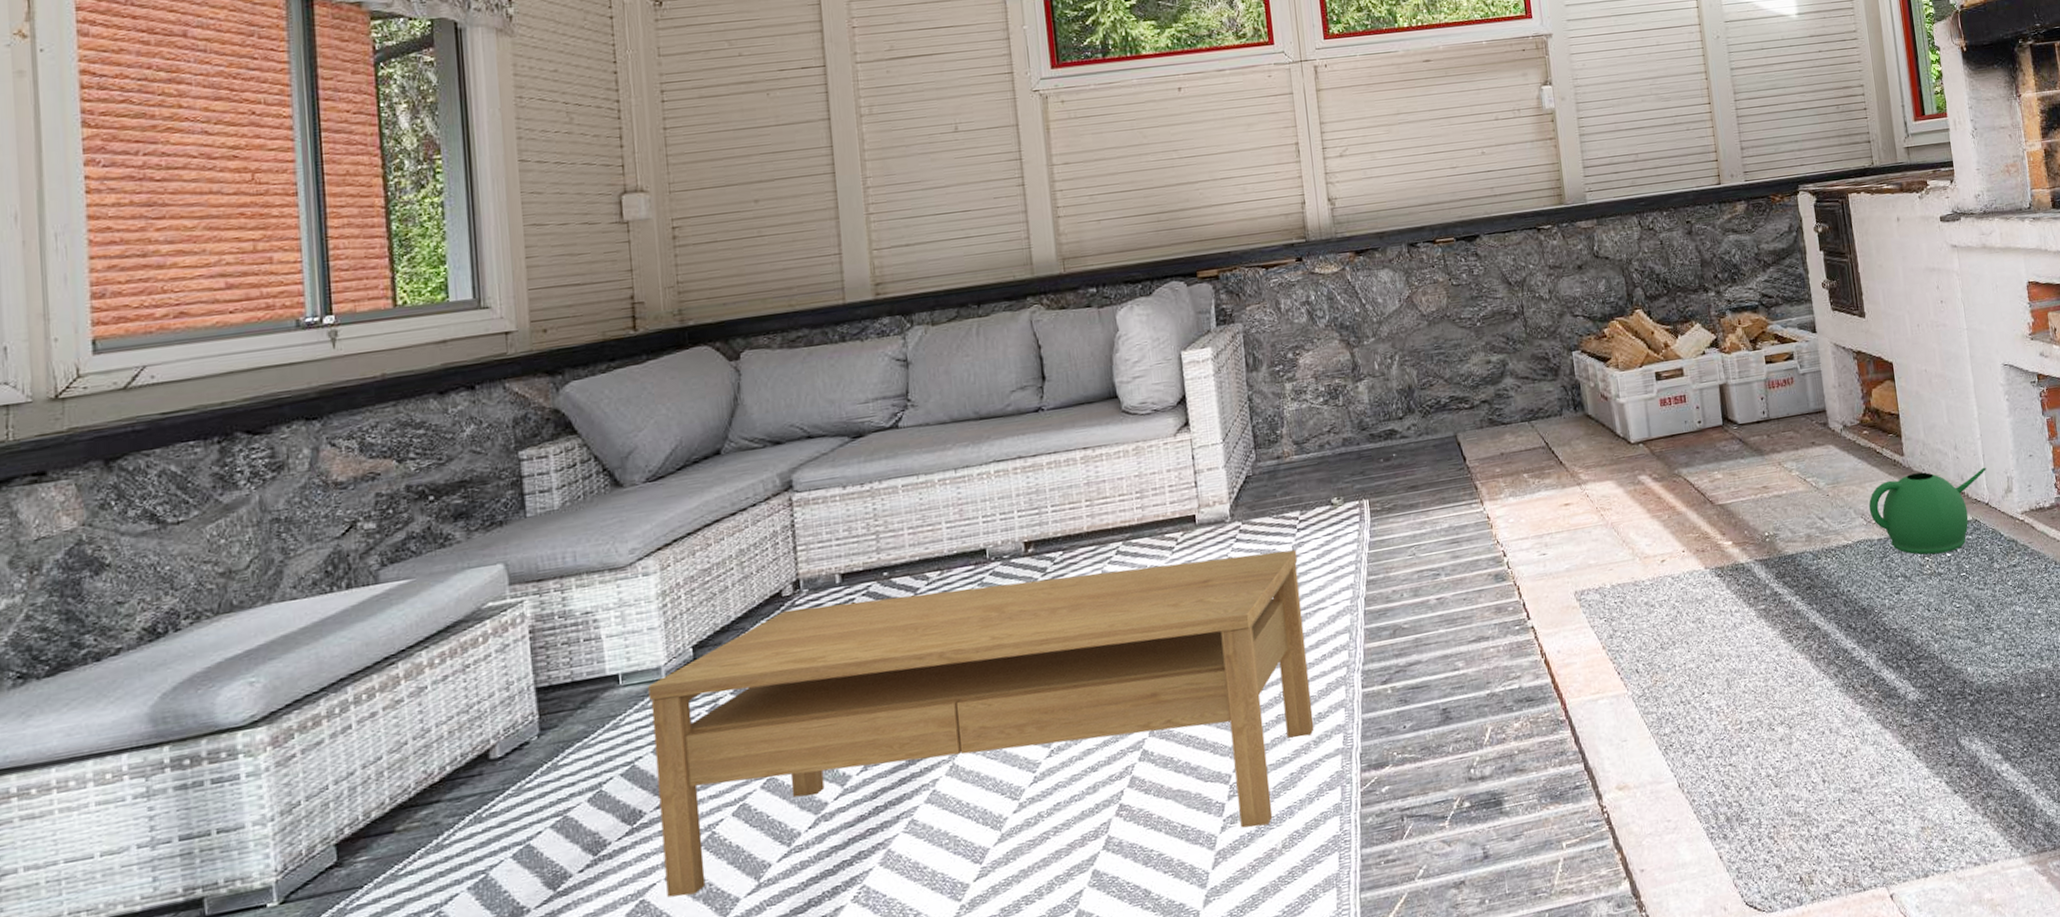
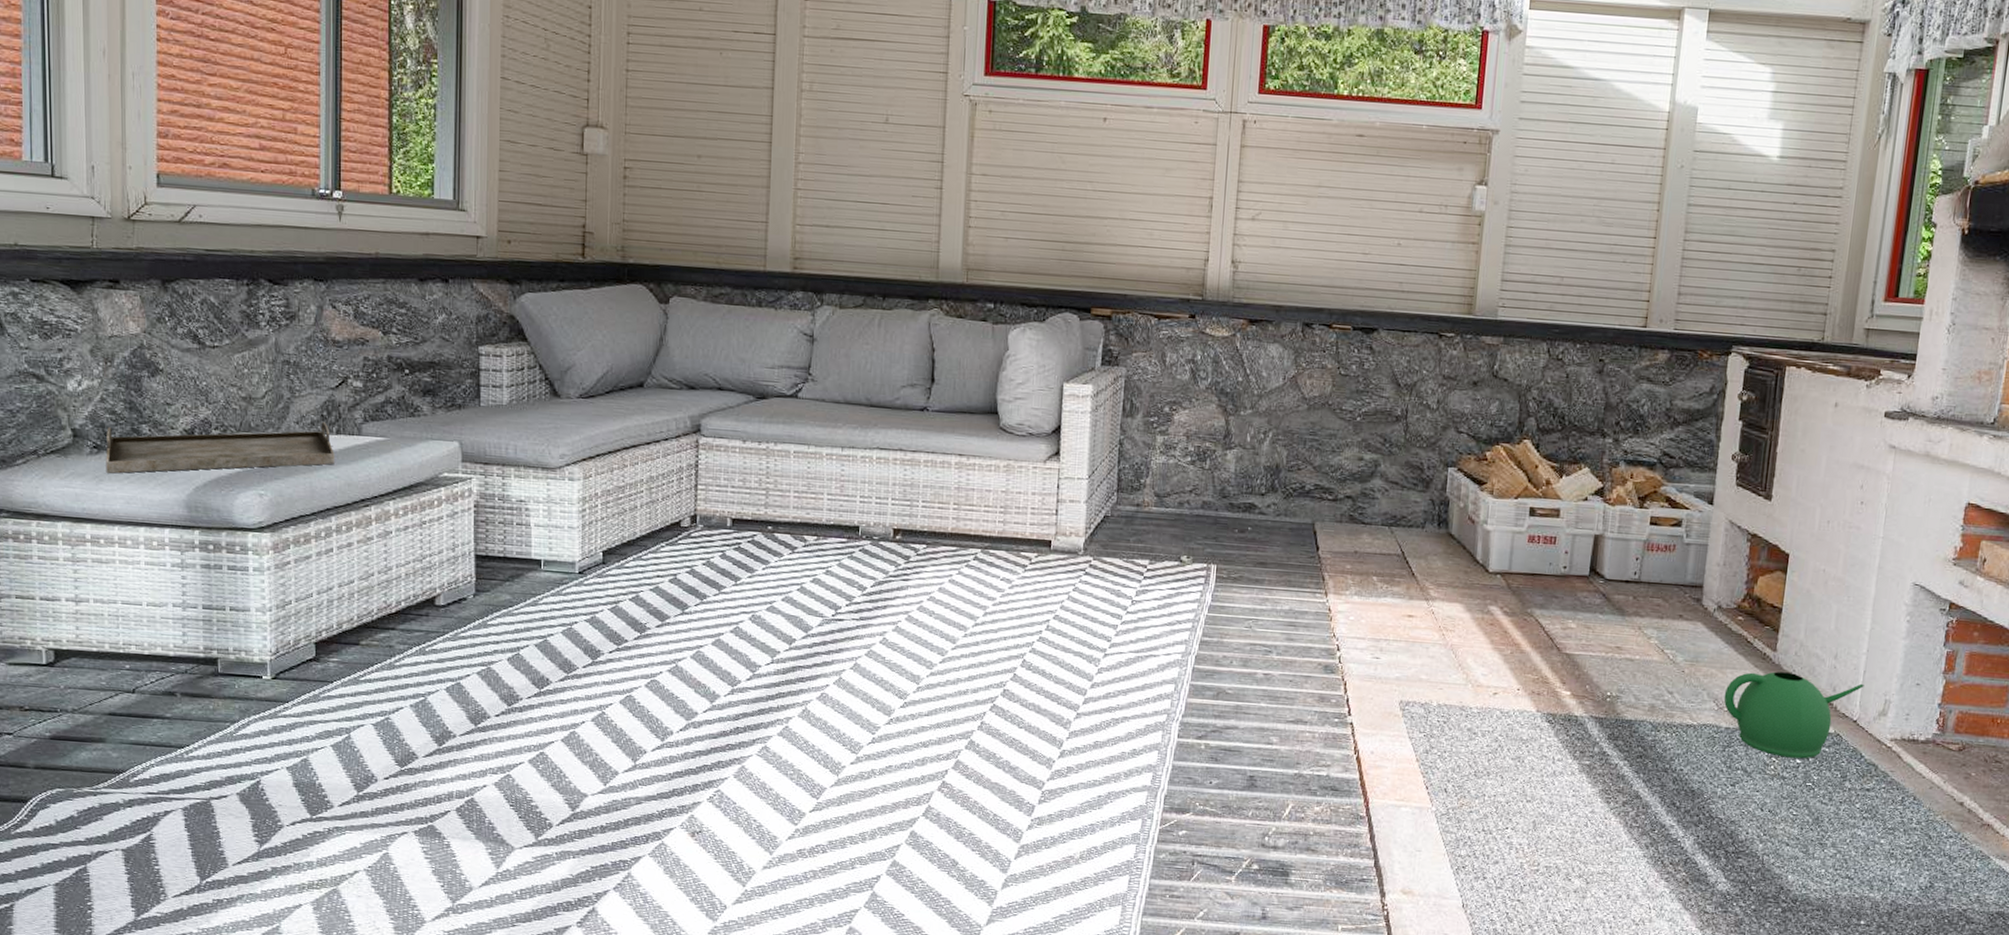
serving tray: none [35,578,347,705] -> present [106,421,335,474]
coffee table: present [648,549,1315,898] -> none [562,539,1140,834]

